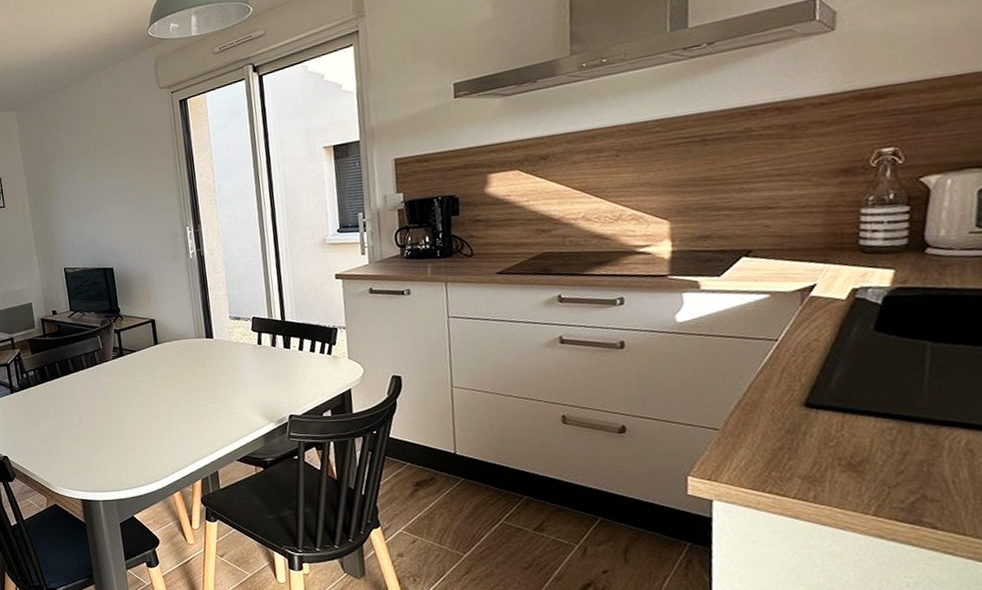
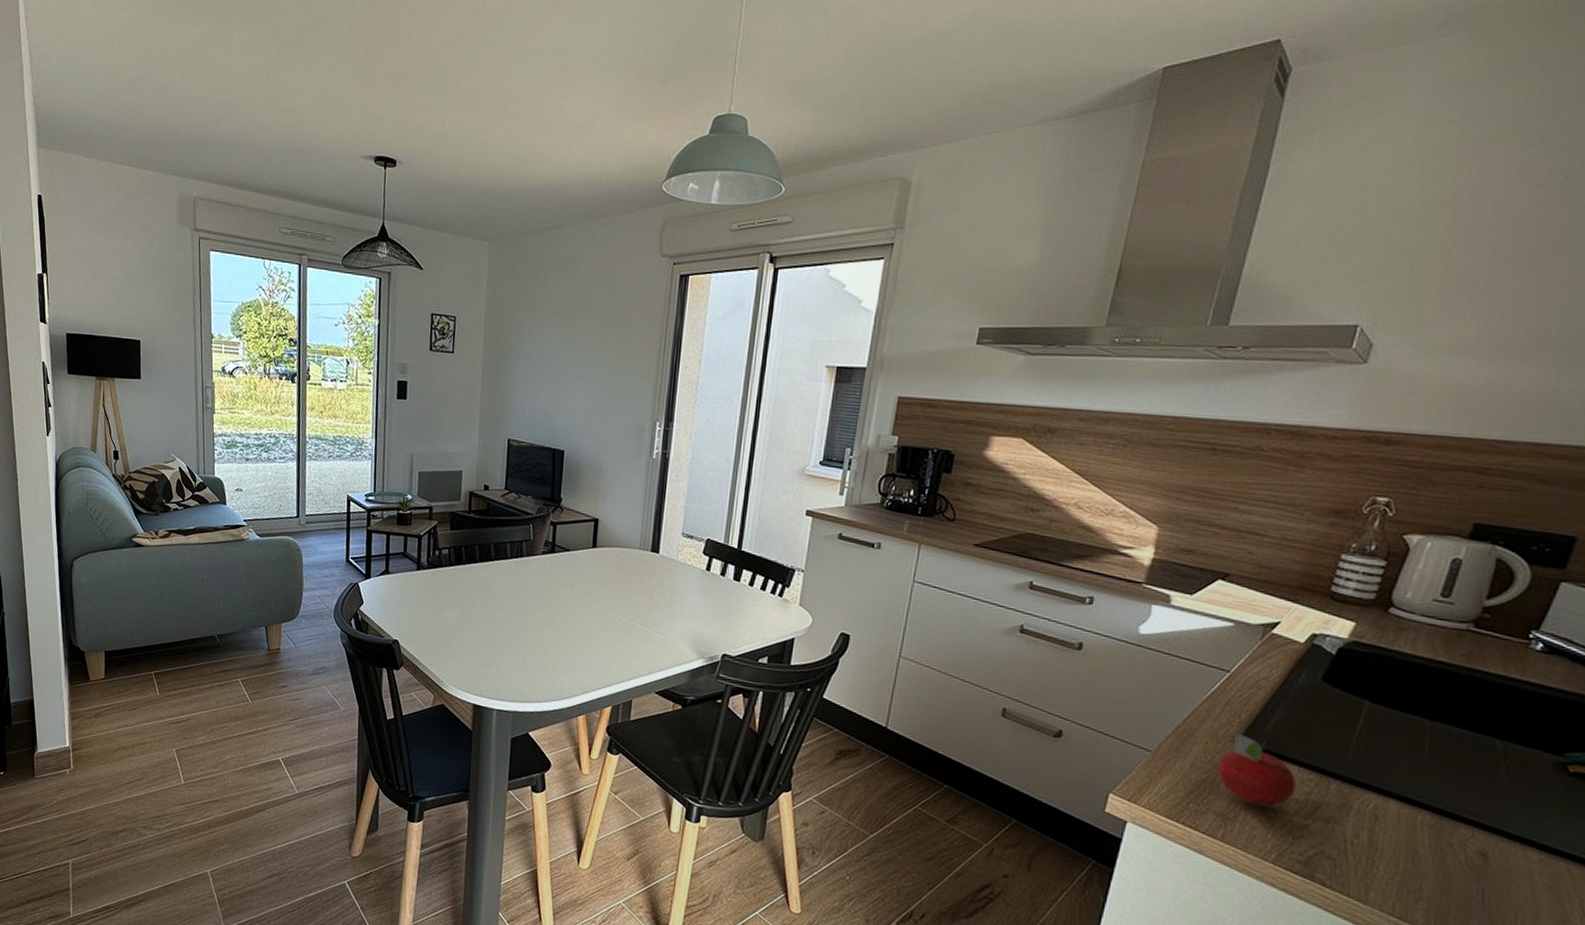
fruit: none [789,397,879,463] -> present [1217,734,1297,807]

